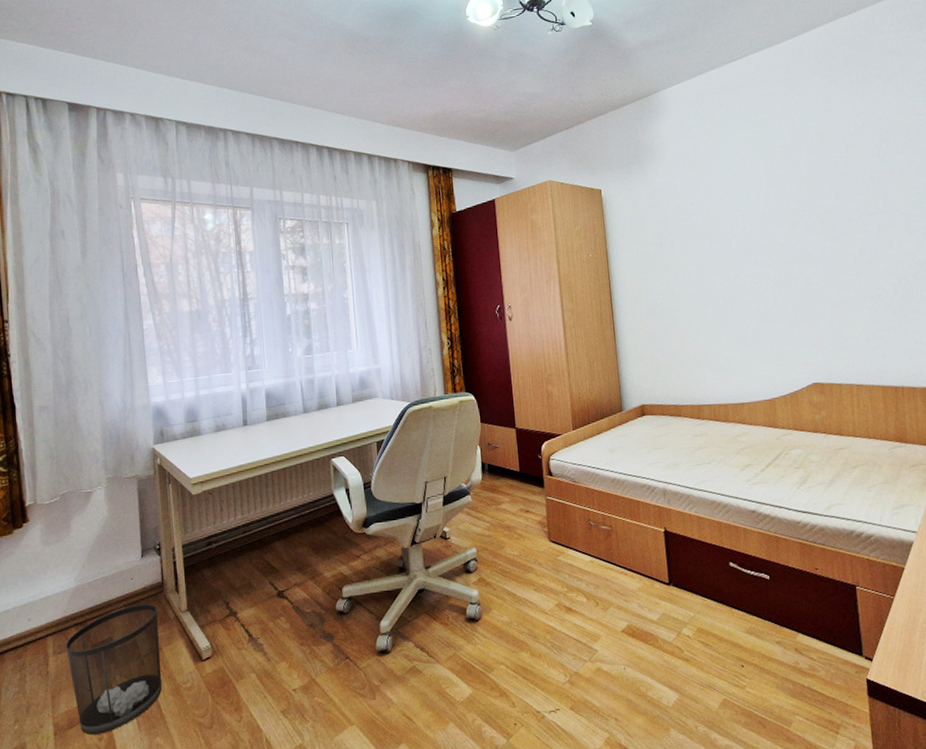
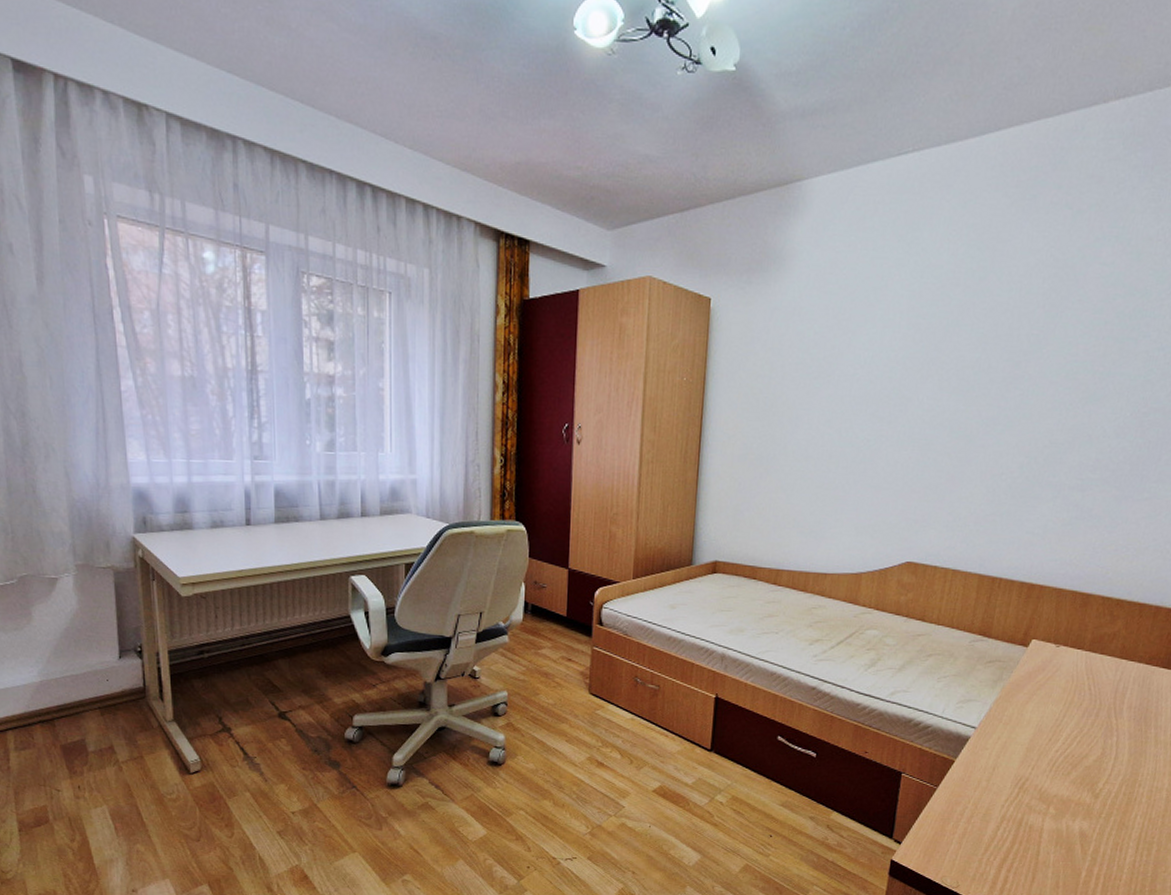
waste bin: present [65,603,163,735] -> none [29,708,144,835]

